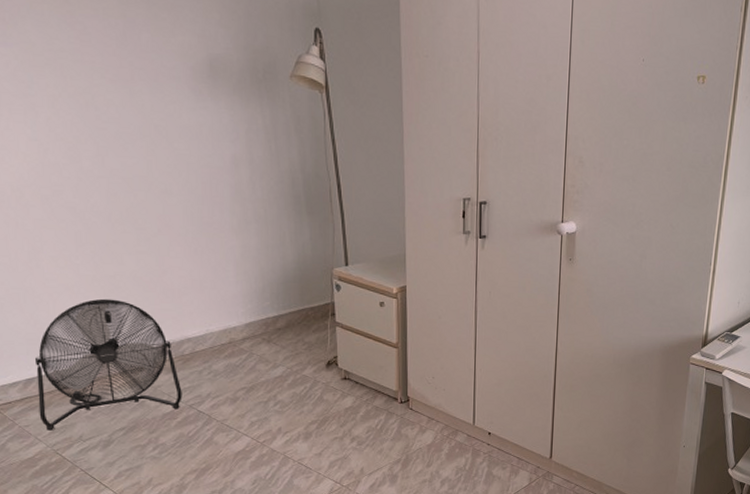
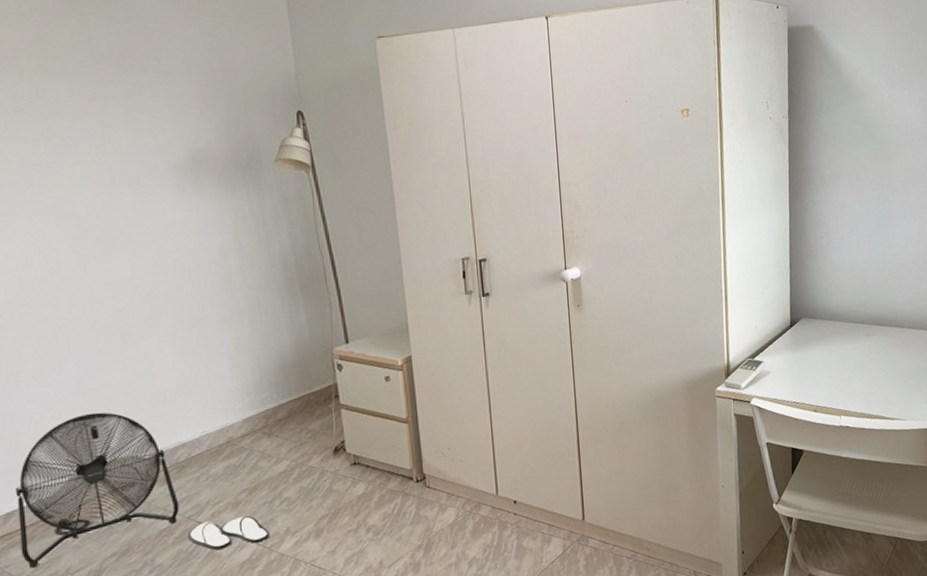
slippers: none [190,411,263,438] -> present [188,516,270,551]

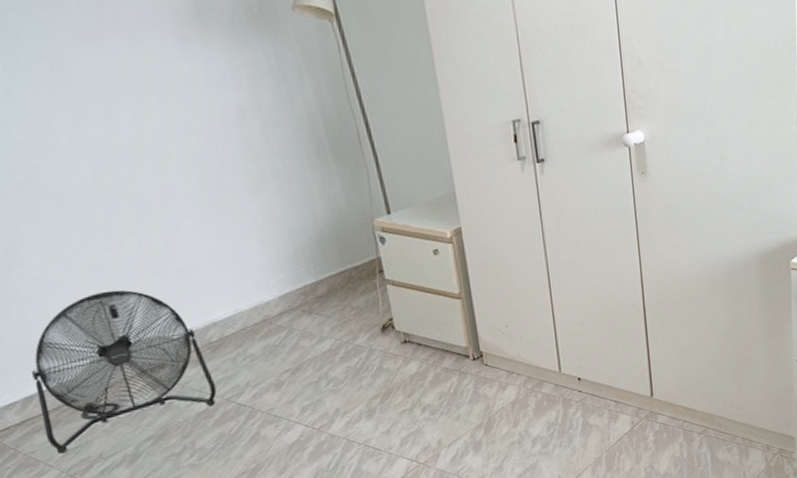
slippers: present [188,516,270,551] -> none [229,397,319,433]

